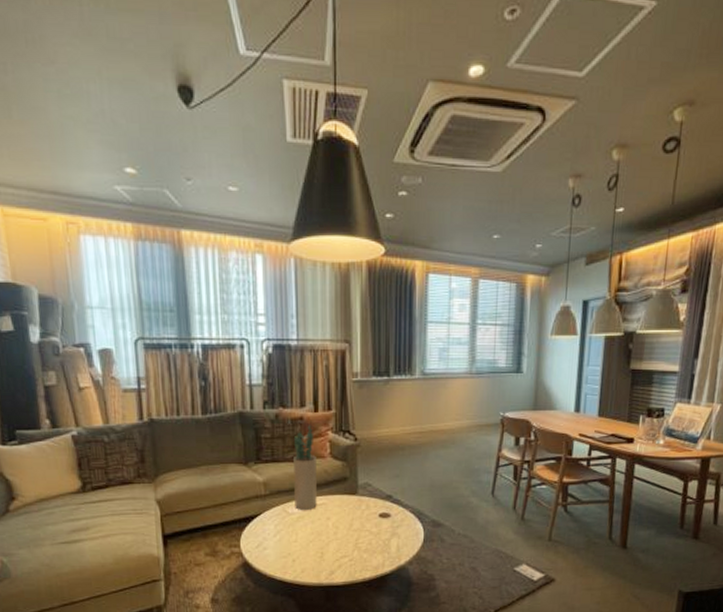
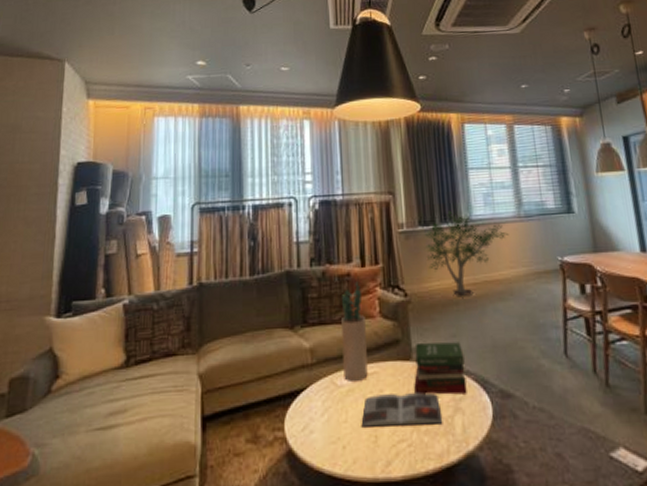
magazine: none [309,521,381,546] -> present [361,392,443,427]
books: none [358,480,404,523] -> present [414,342,467,395]
potted tree: none [378,363,459,444] -> present [425,210,510,297]

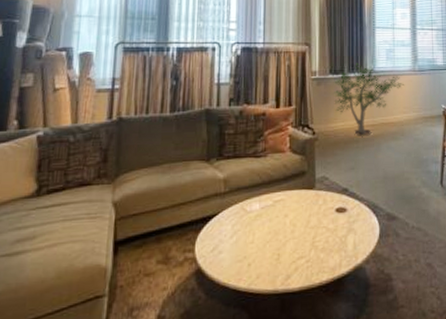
vase: present [340,277,368,381] -> none [253,116,276,208]
magazine: present [361,392,443,427] -> none [266,216,338,247]
books: present [414,342,467,395] -> none [315,174,360,218]

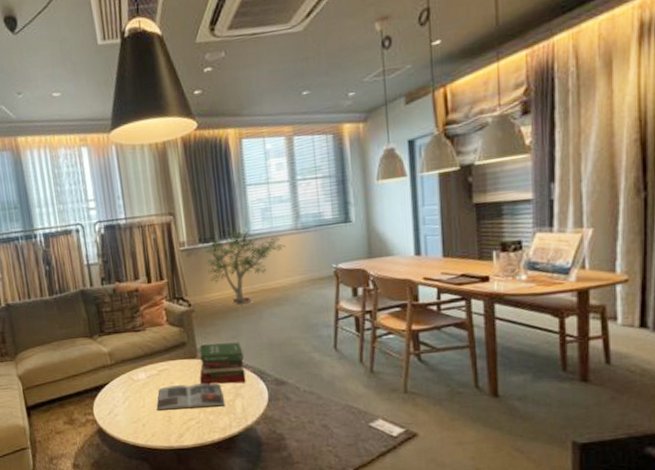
magazine: none [266,216,338,247] -> present [156,383,226,411]
books: none [315,174,360,218] -> present [199,342,246,385]

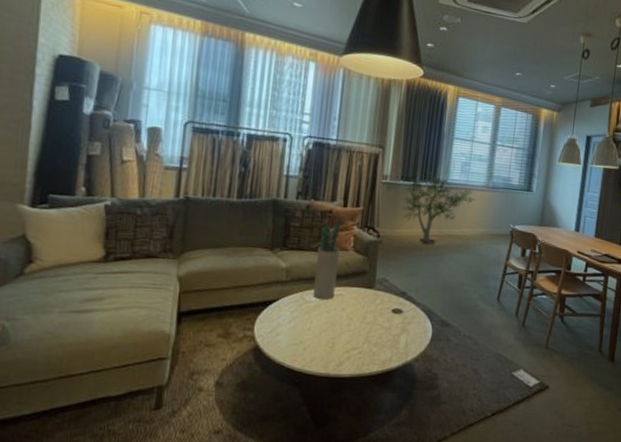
vase: none [131,292,160,377] -> present [313,215,342,300]
magazine: present [156,383,226,411] -> none [322,312,391,340]
books: present [199,342,246,385] -> none [372,275,418,320]

